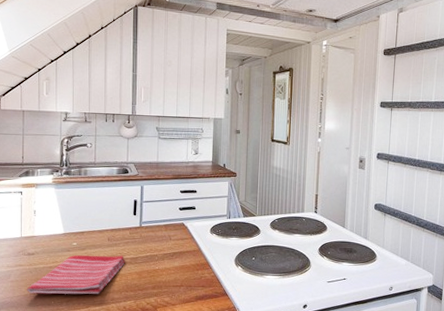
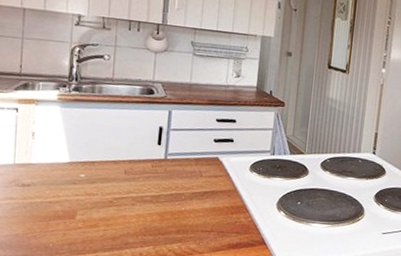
dish towel: present [27,255,125,295] -> none [19,189,145,237]

